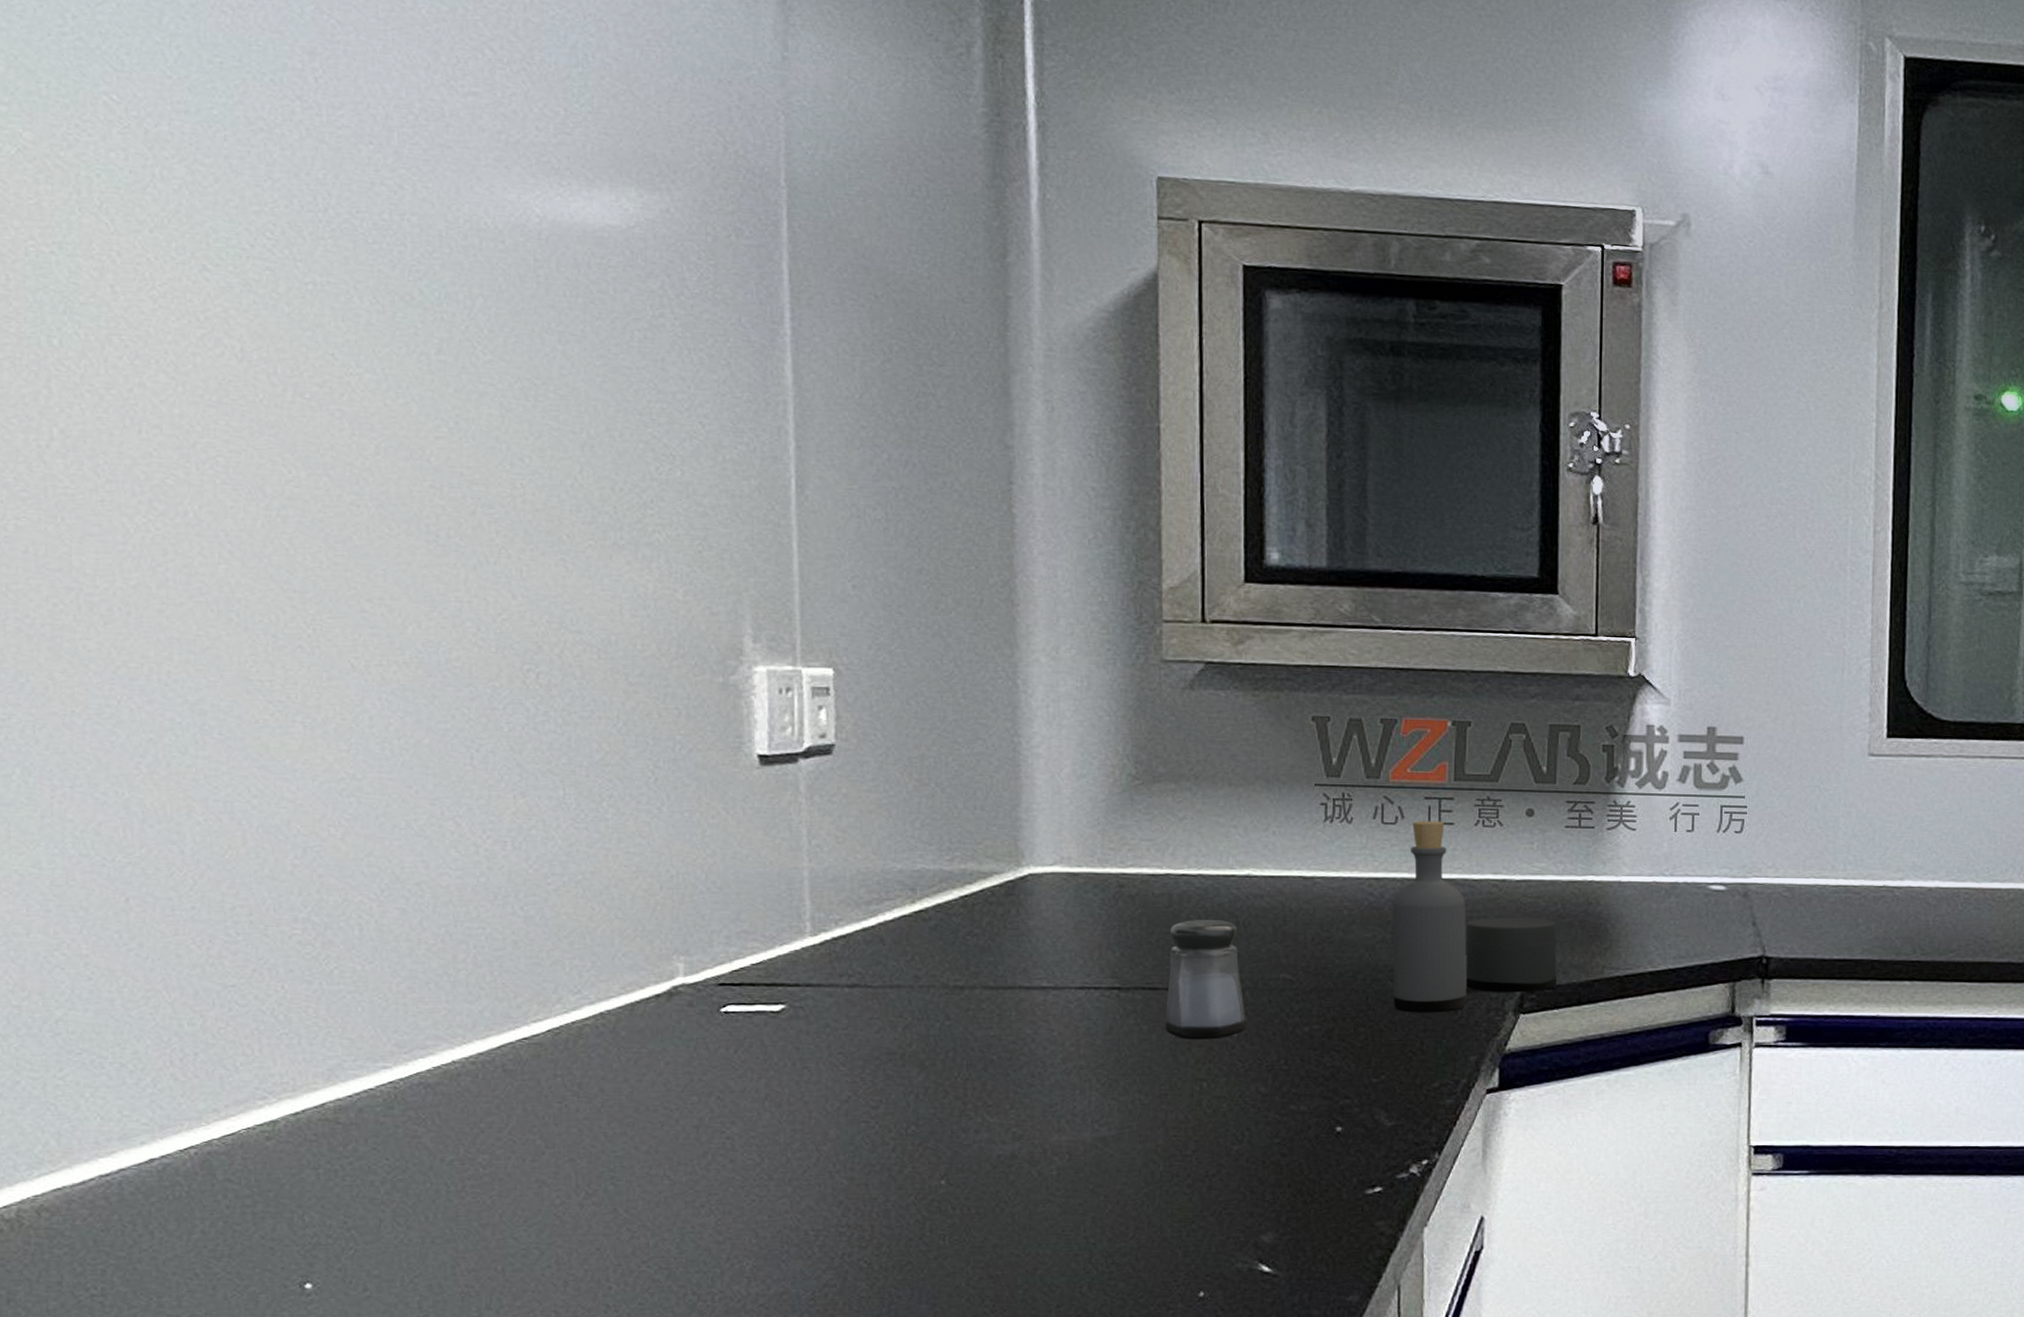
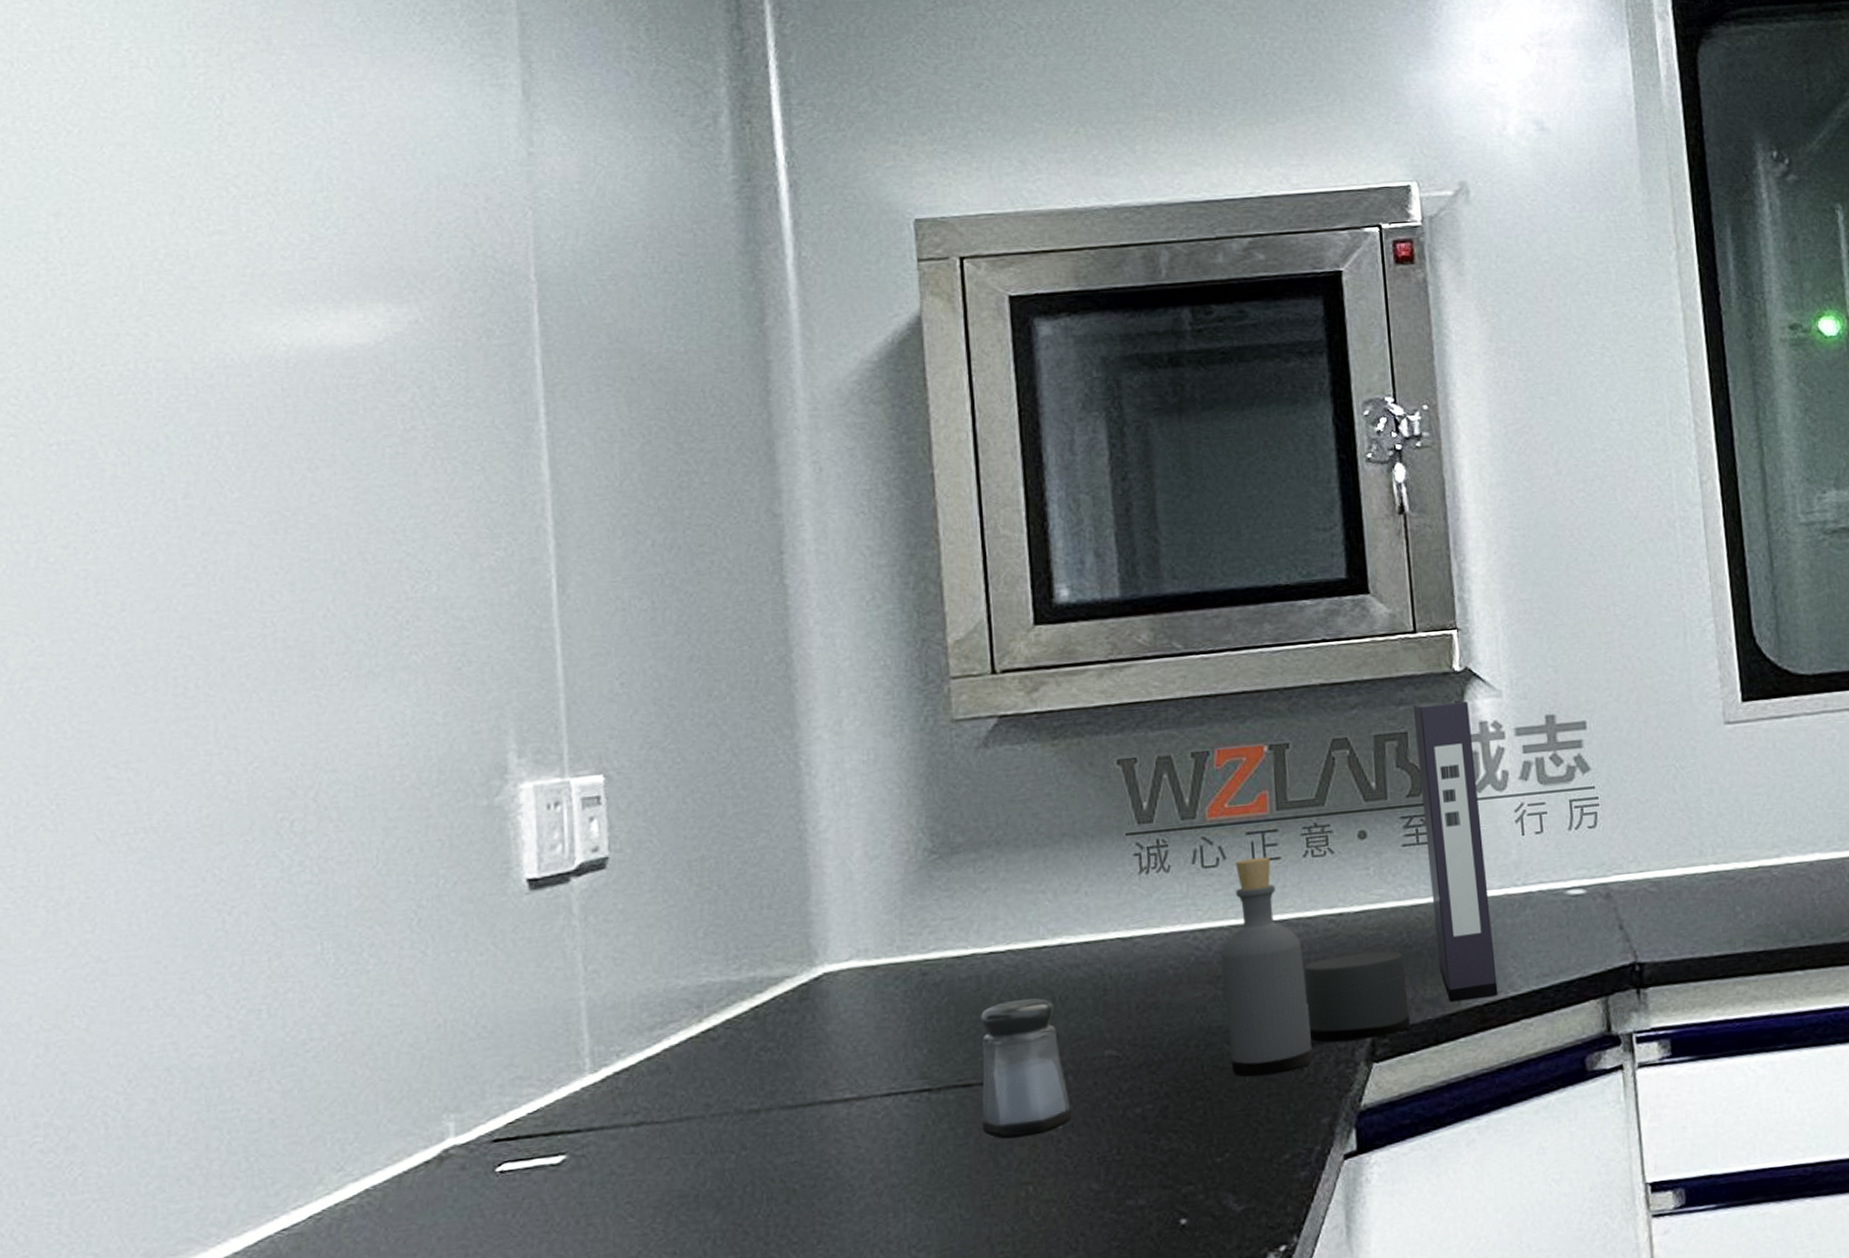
binder: none [1587,702,1639,970] -> present [1412,700,1498,1002]

